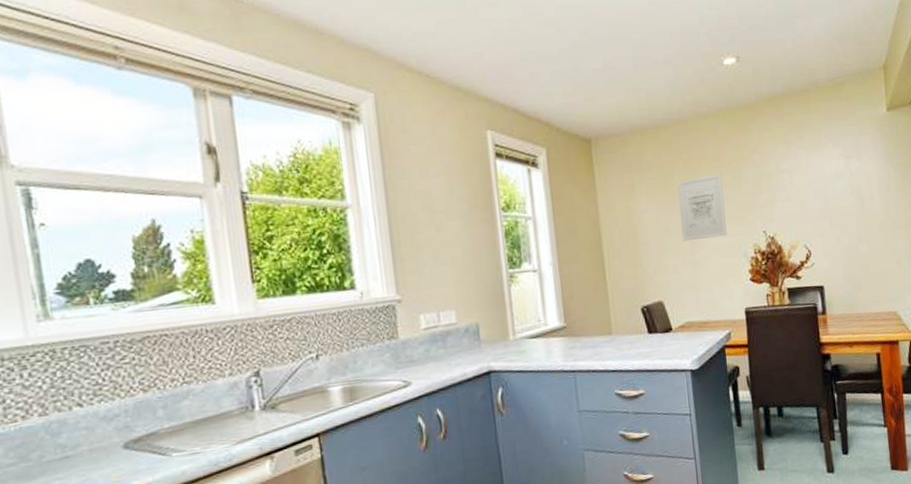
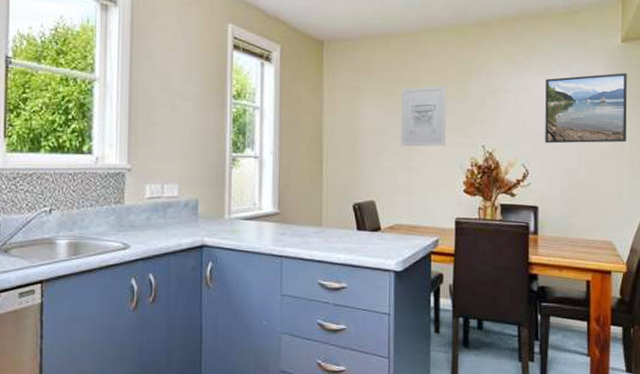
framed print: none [818,141,900,222] -> present [545,73,627,144]

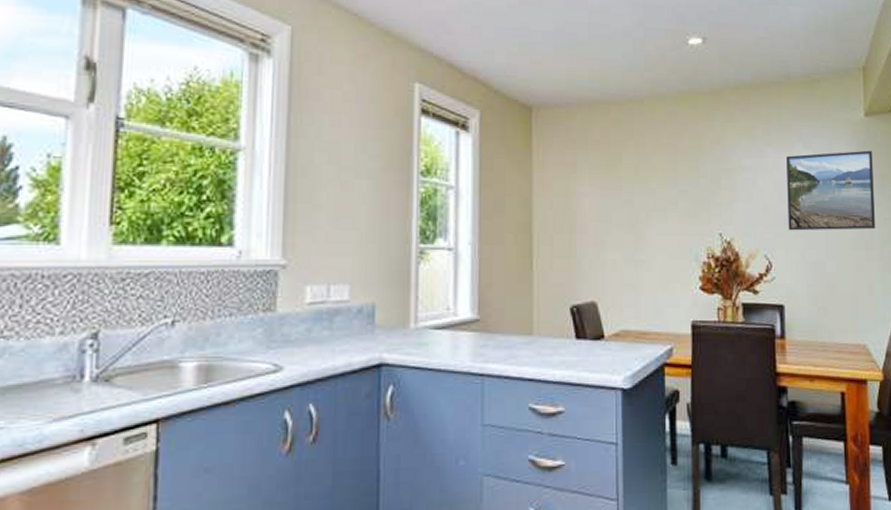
wall art: present [401,85,446,147] -> none [625,161,677,235]

